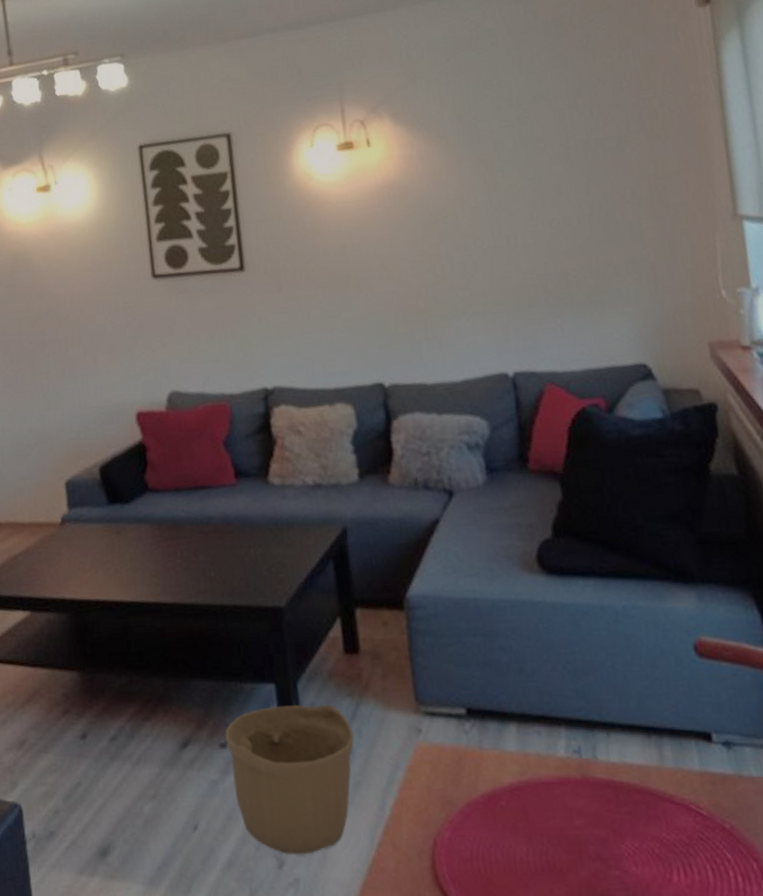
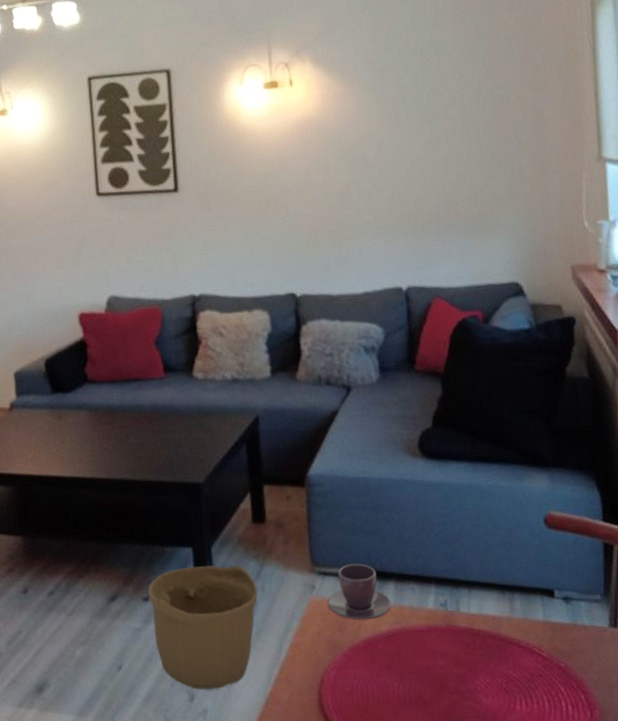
teacup: none [436,701,515,771] -> present [327,563,392,620]

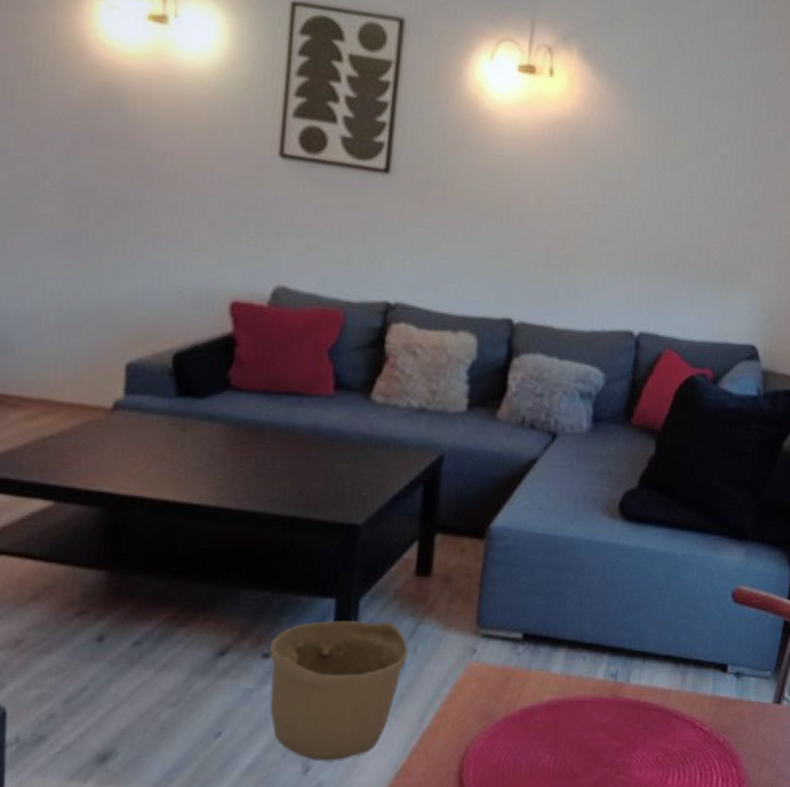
teacup: present [327,563,392,620] -> none [487,627,559,688]

